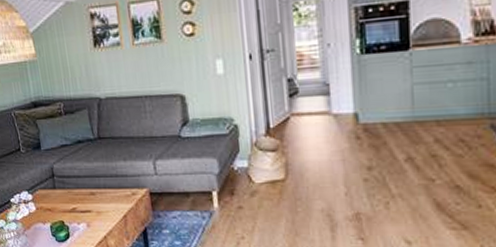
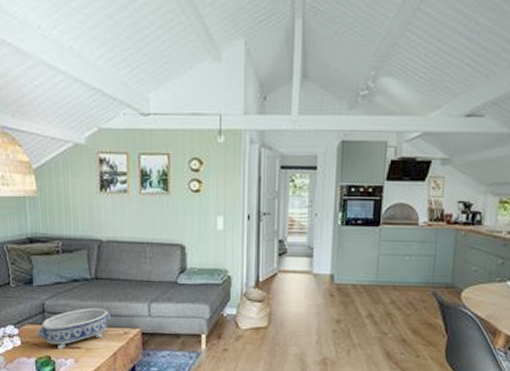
decorative bowl: none [49,169,118,214] -> present [37,308,112,350]

